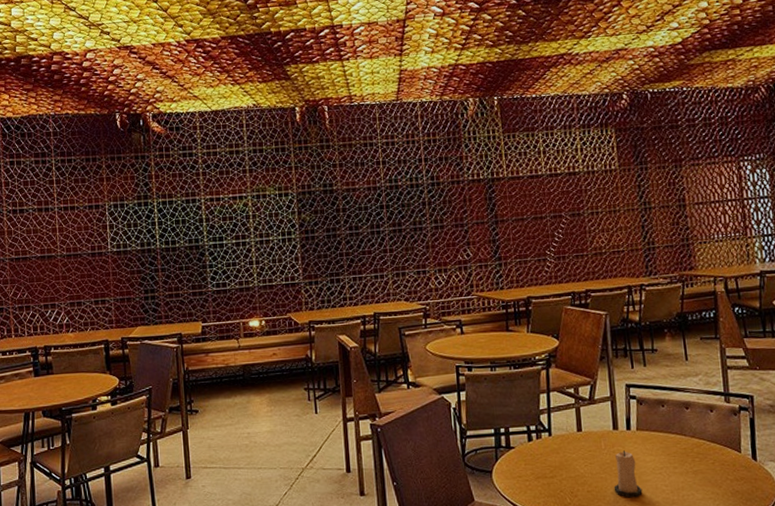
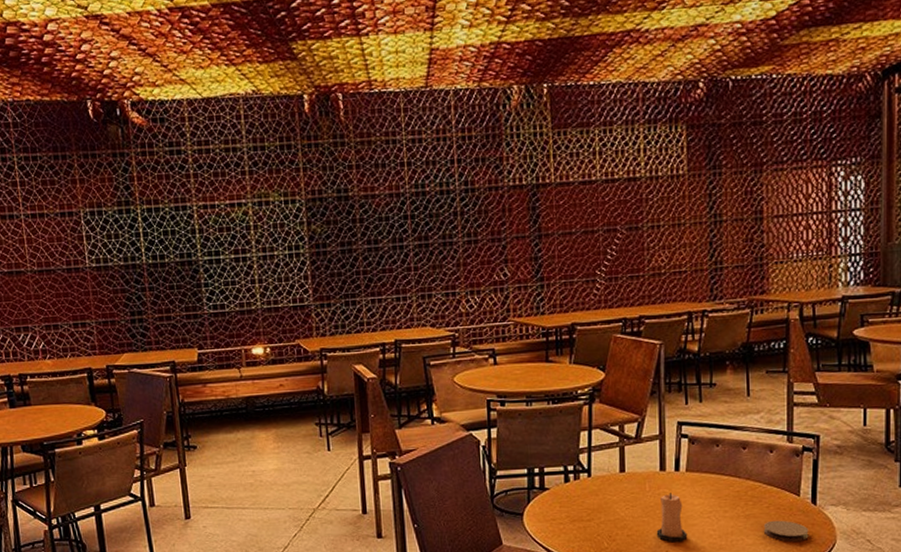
coaster: none [710,475,753,496] -> present [763,520,809,542]

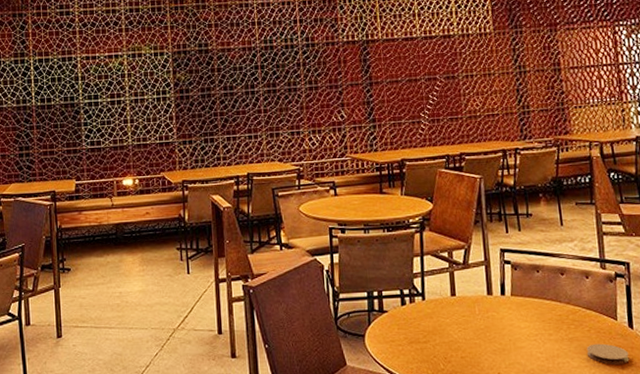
candle: present [656,493,688,543] -> none [488,316,517,365]

